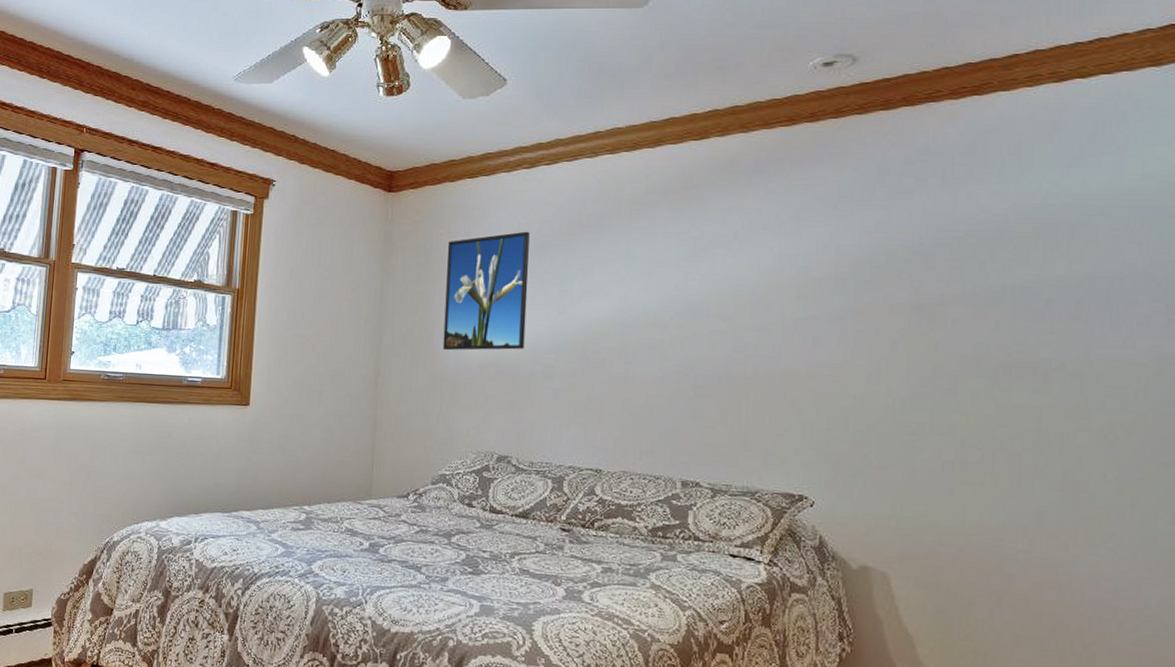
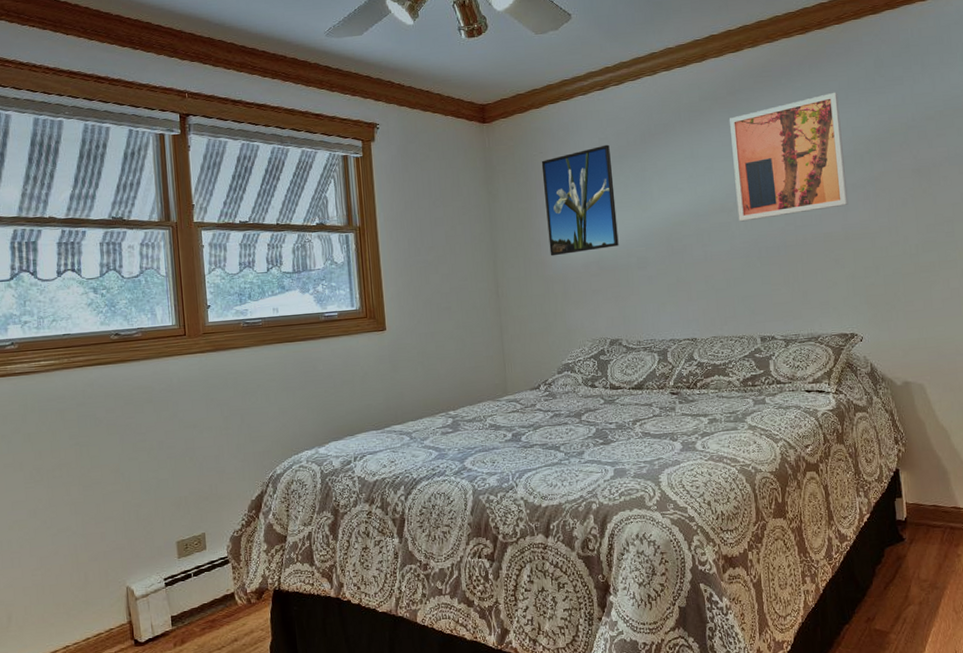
wall art: none [674,199,824,341] -> present [730,92,849,222]

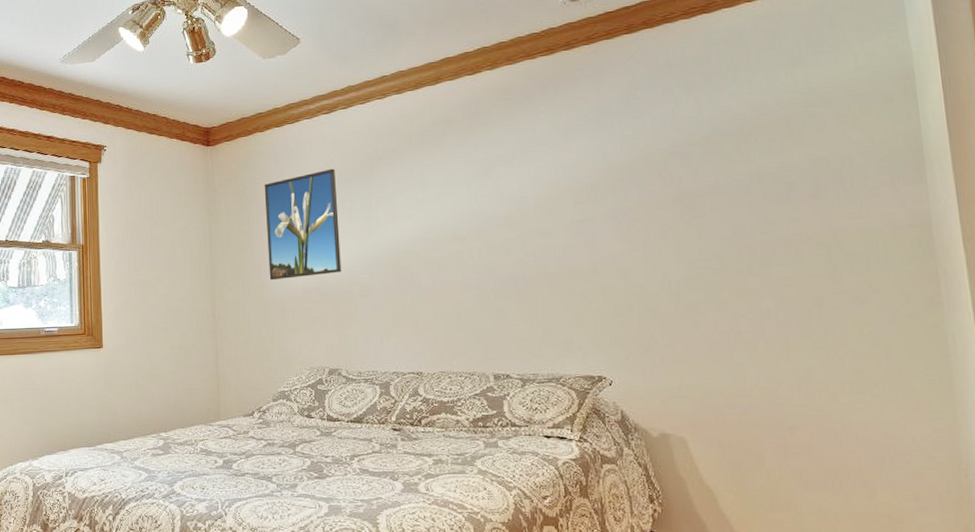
wall art: present [730,92,849,222] -> none [464,115,598,251]

